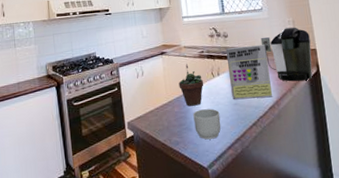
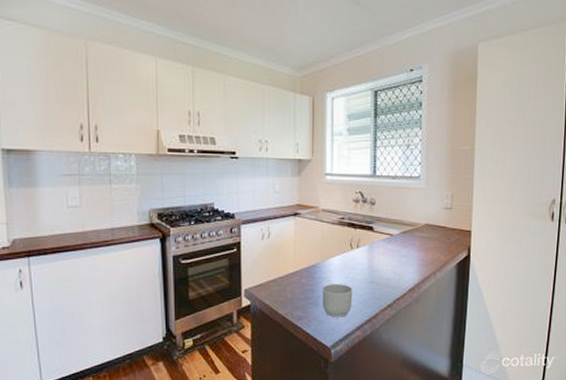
succulent plant: present [178,63,204,106] -> none [310,229,340,279]
cereal box: present [225,45,272,100] -> none [369,218,416,279]
coffee maker: present [260,27,313,82] -> none [411,202,468,264]

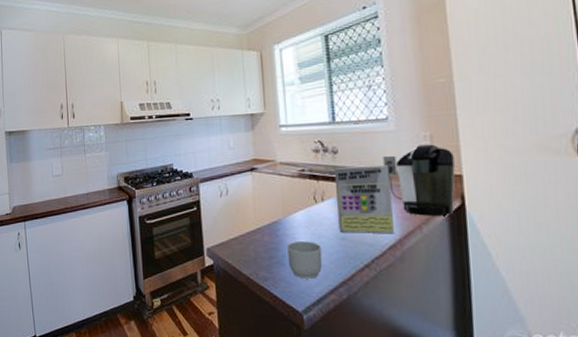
cereal box: none [369,218,416,279] -> present [333,165,394,234]
coffee maker: none [411,202,468,264] -> present [382,144,456,216]

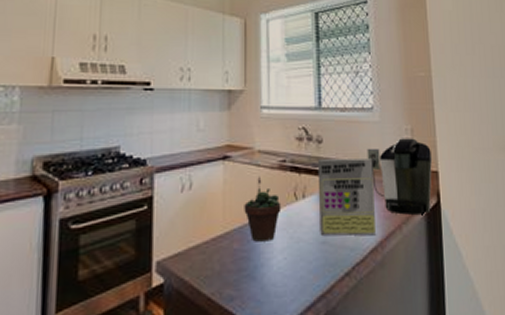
succulent plant: none [271,183,303,236] -> present [244,176,282,242]
mug: present [287,241,323,279] -> none [260,247,300,295]

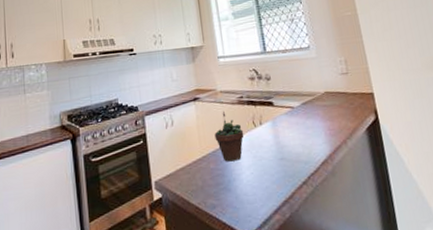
cereal box: present [317,159,375,236] -> none [268,88,325,153]
coffee maker: present [367,138,433,215] -> none [308,67,370,132]

